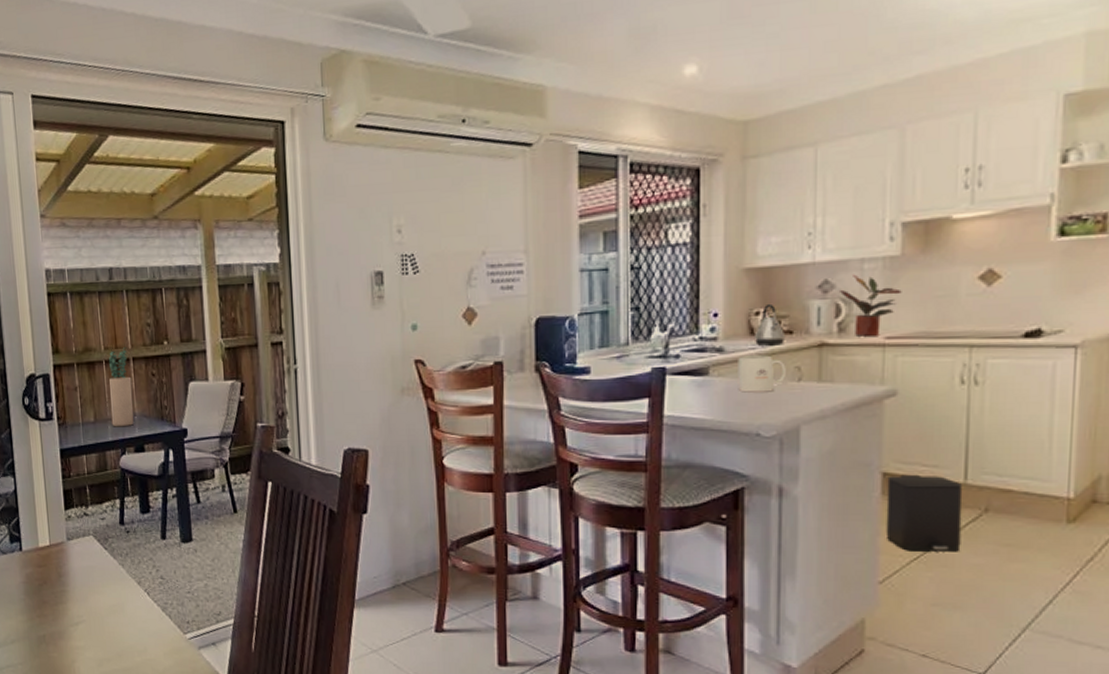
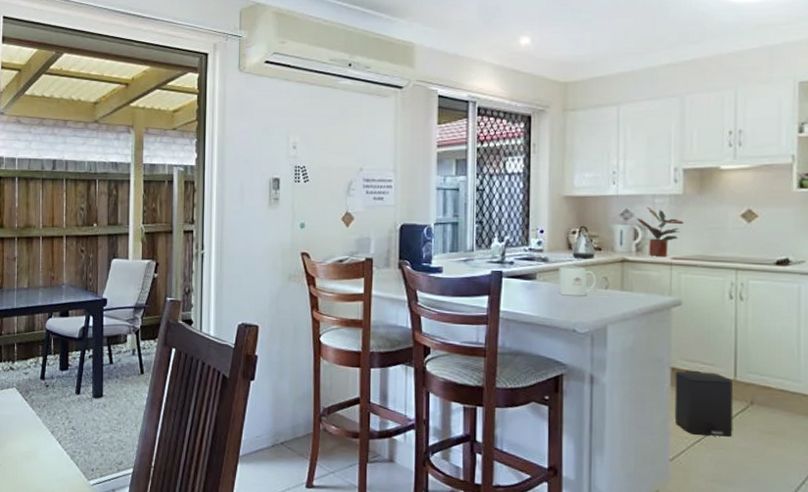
vase: present [108,343,134,427] -> none [42,223,63,294]

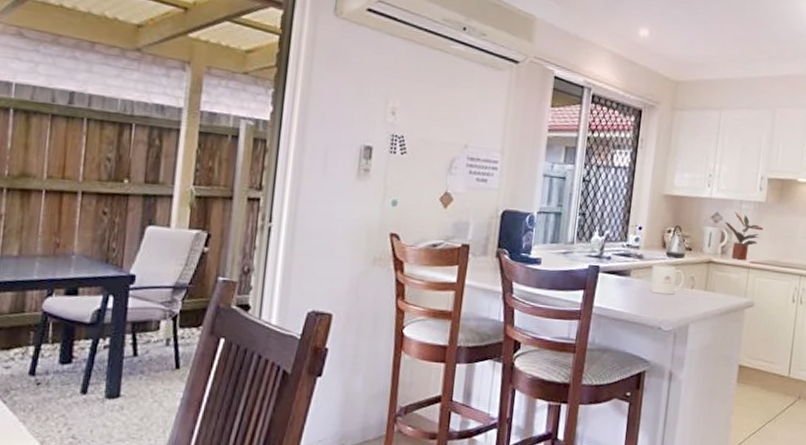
pedal bin: present [674,370,734,437] -> none [736,367,787,429]

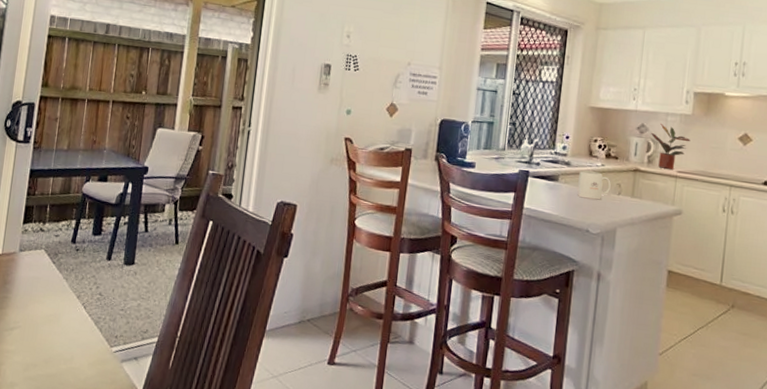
kettle: present [665,224,687,259] -> none [591,135,613,167]

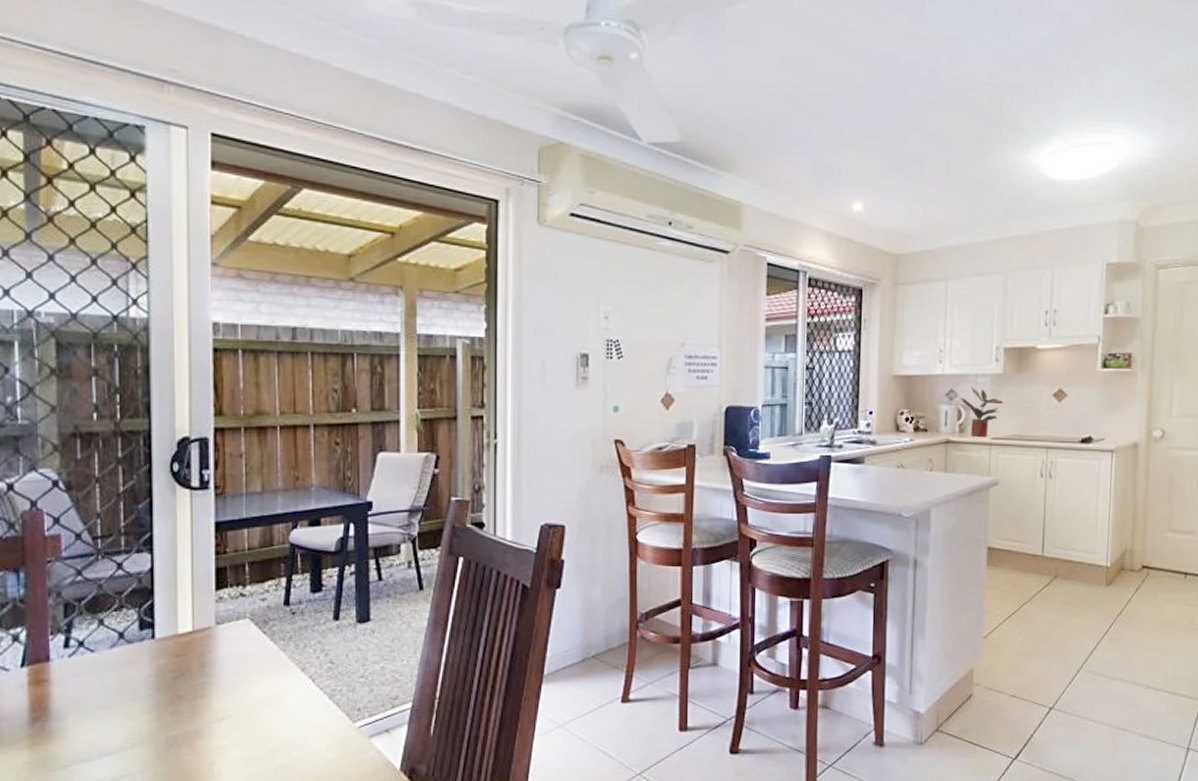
mug: present [577,170,612,200] -> none [886,448,923,481]

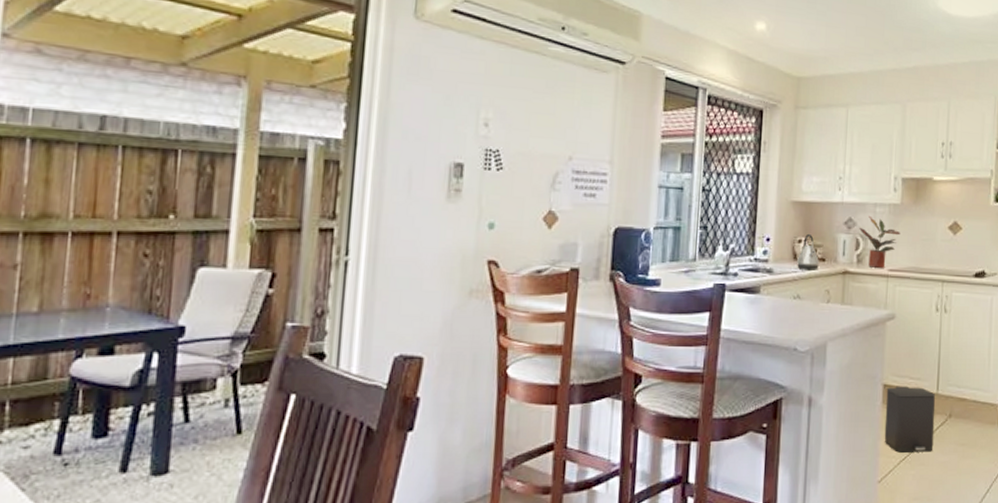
kettle: none [898,405,922,441] -> present [796,233,820,271]
pedal bin: none [989,548,1041,611] -> present [884,386,936,453]

